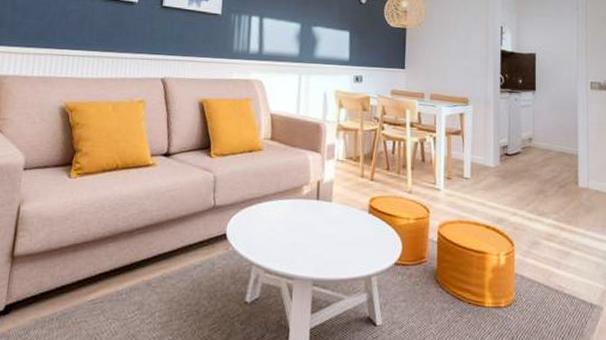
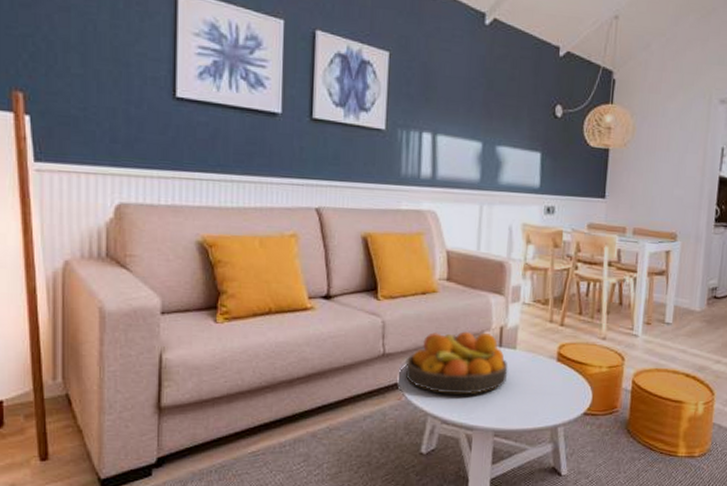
fruit bowl: none [232,185,325,245] -> present [405,331,508,395]

